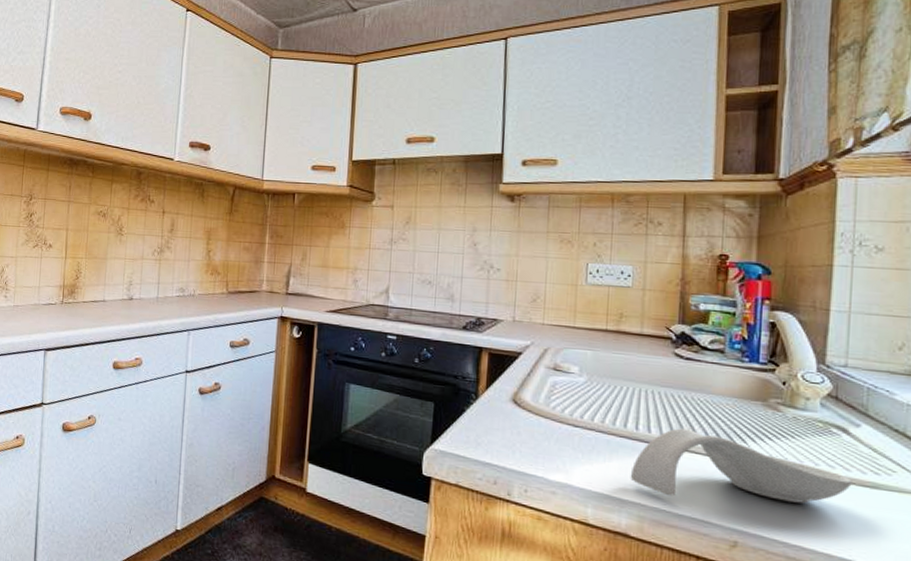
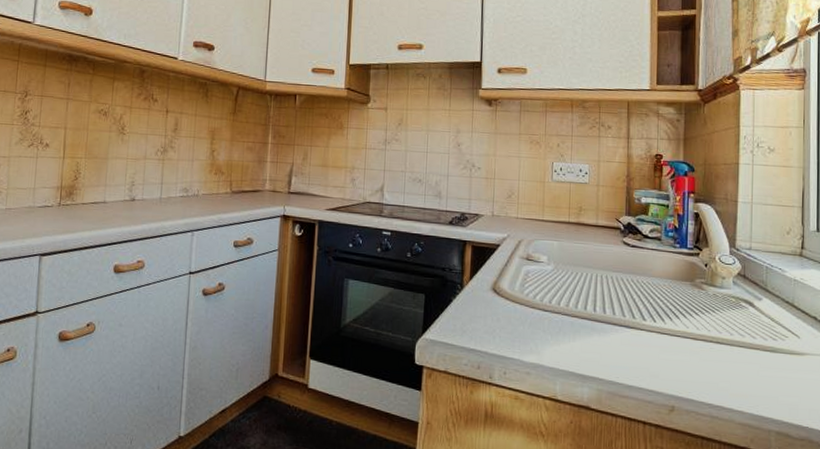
spoon rest: present [630,428,852,504] -> none [590,308,757,370]

